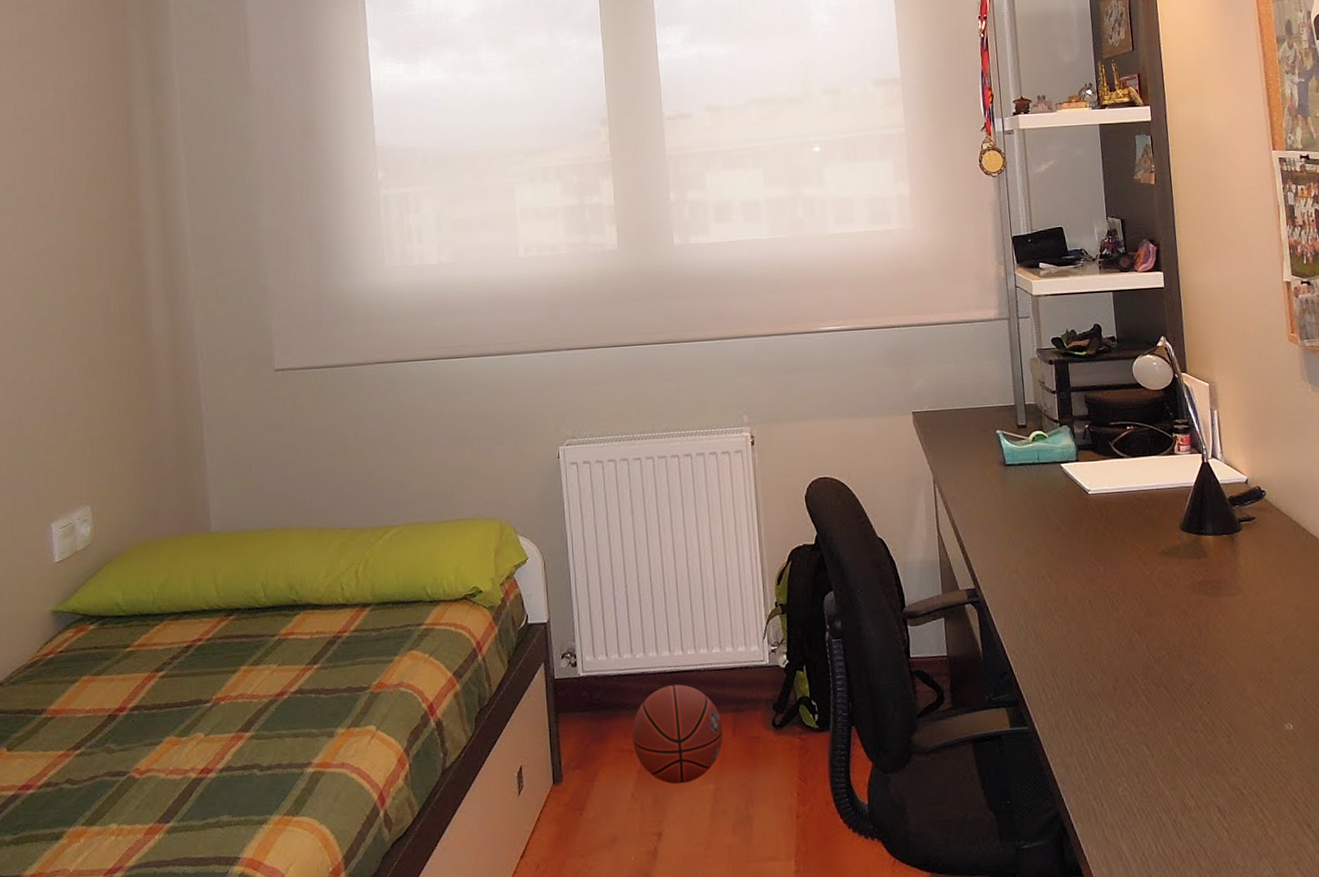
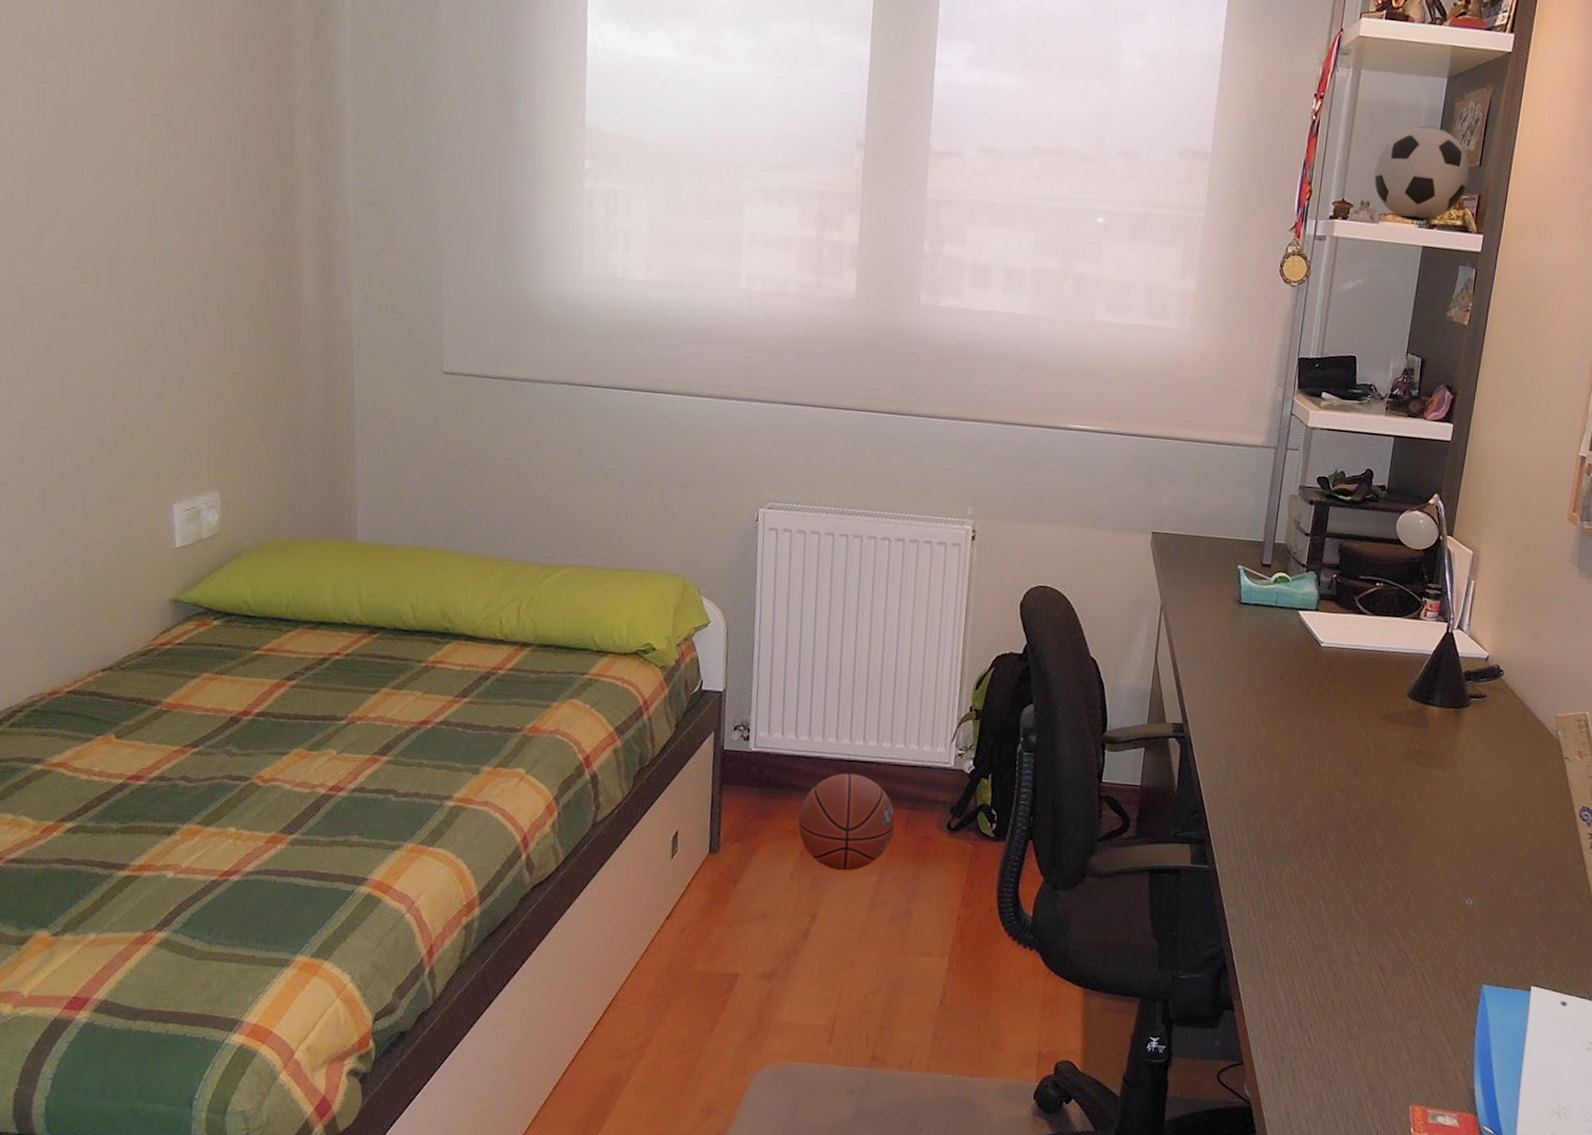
soccer ball: none [1043,25,1126,106] -> present [1374,126,1470,222]

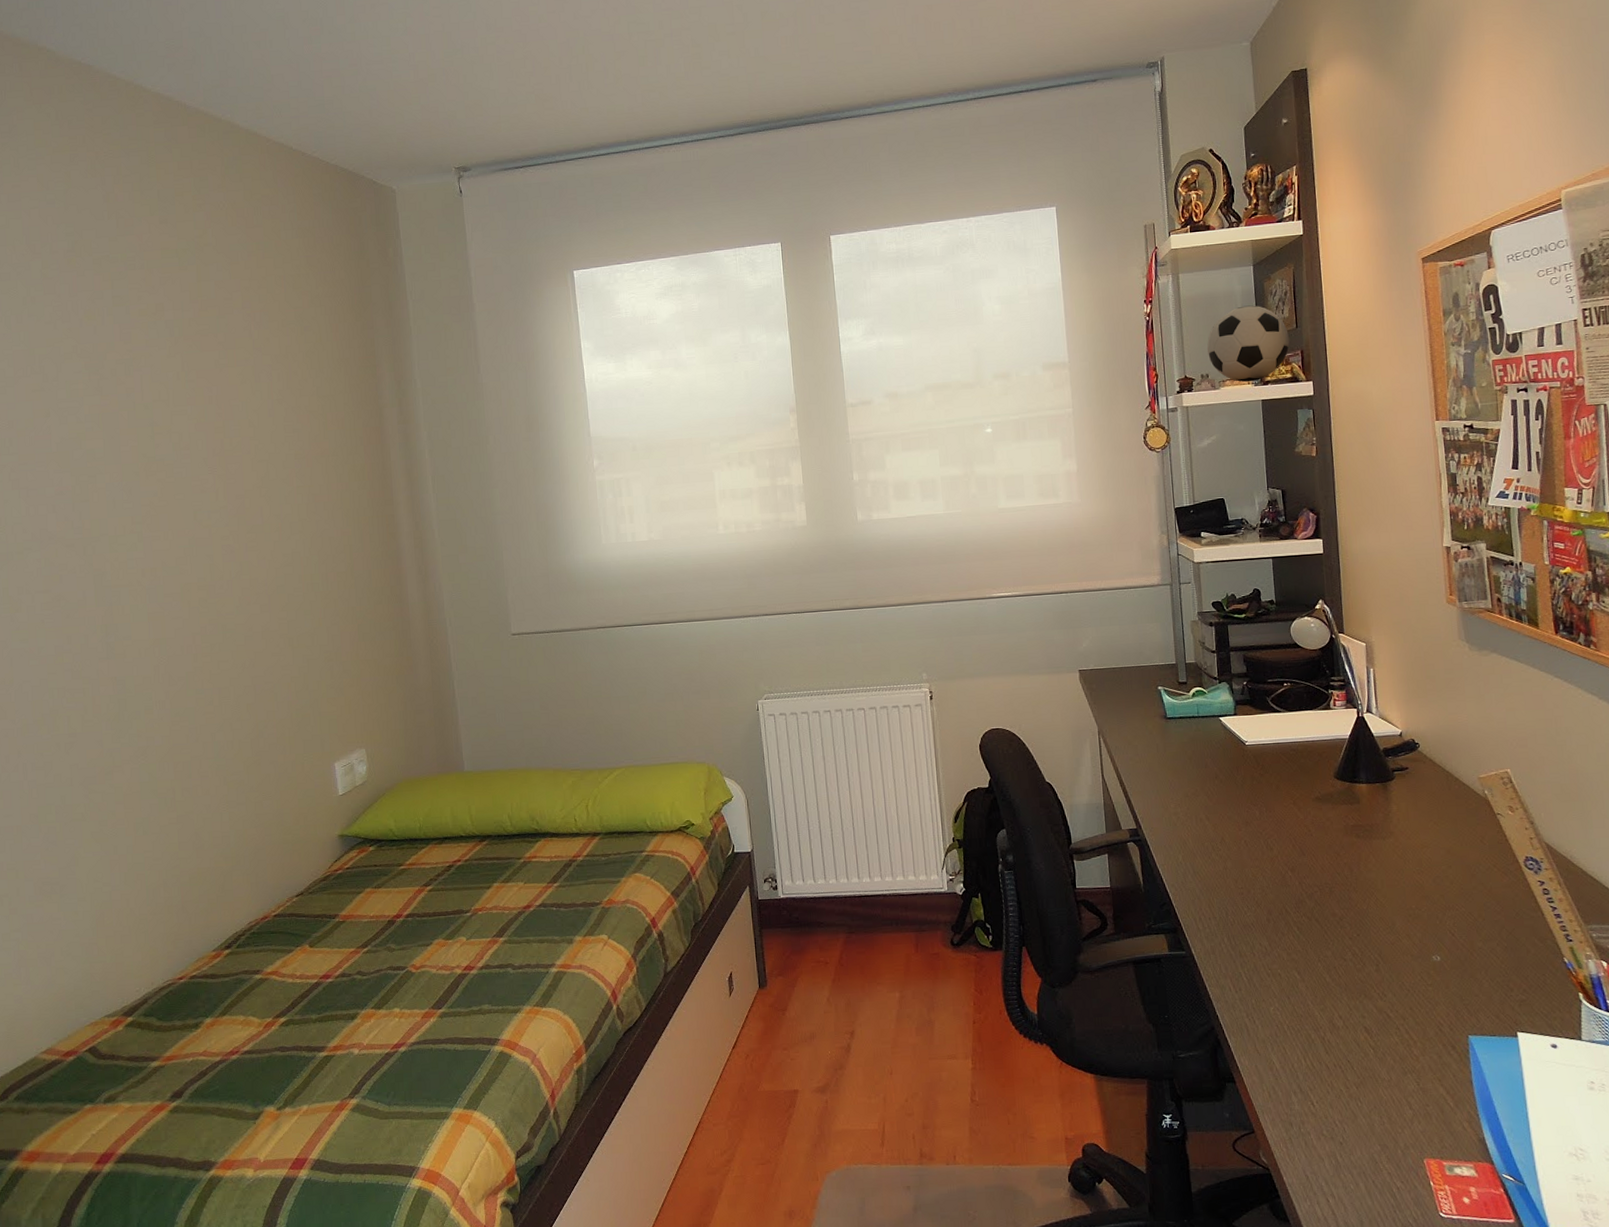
basketball: present [798,773,895,871] -> none [827,907,907,992]

